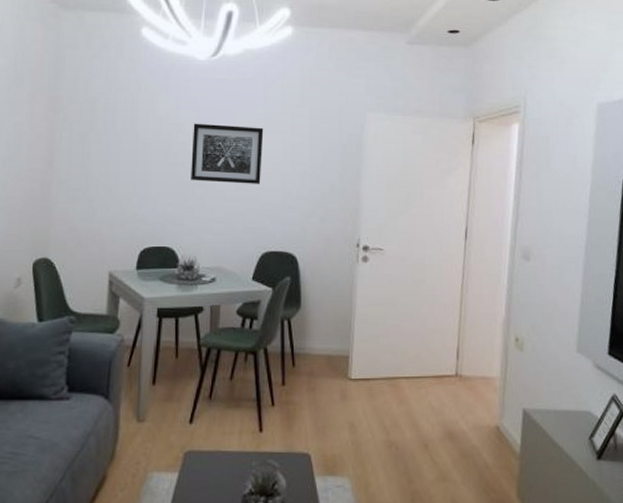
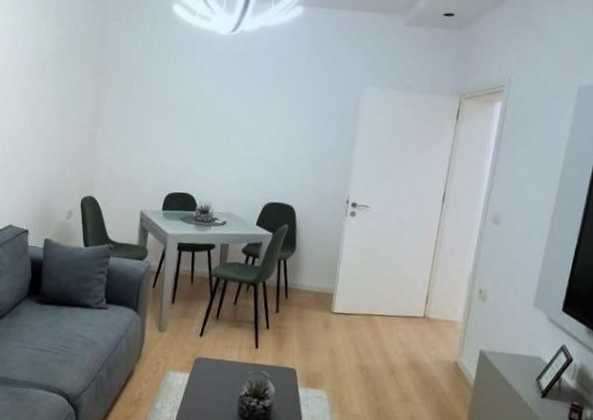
wall art: present [191,123,264,184] -> none [209,90,273,145]

